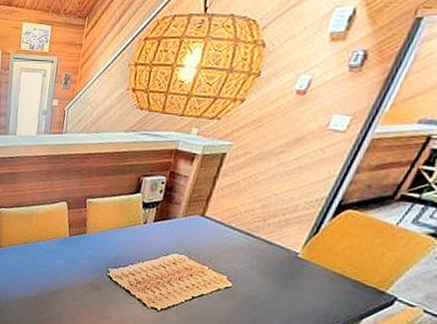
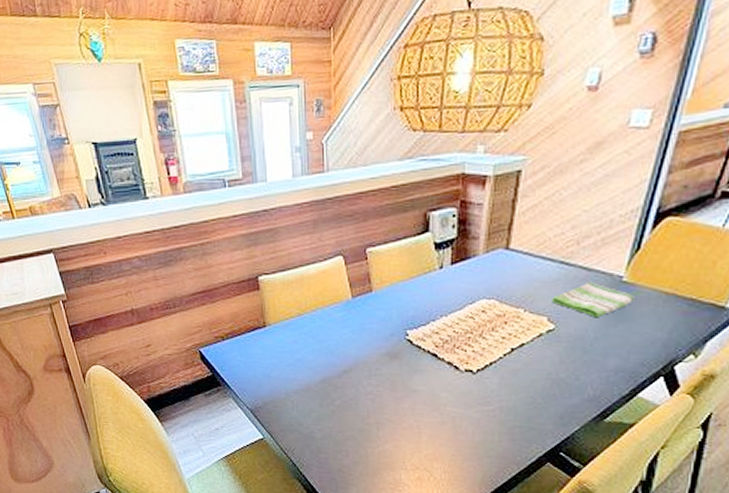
dish towel: none [233,252,306,284] -> present [552,281,635,318]

